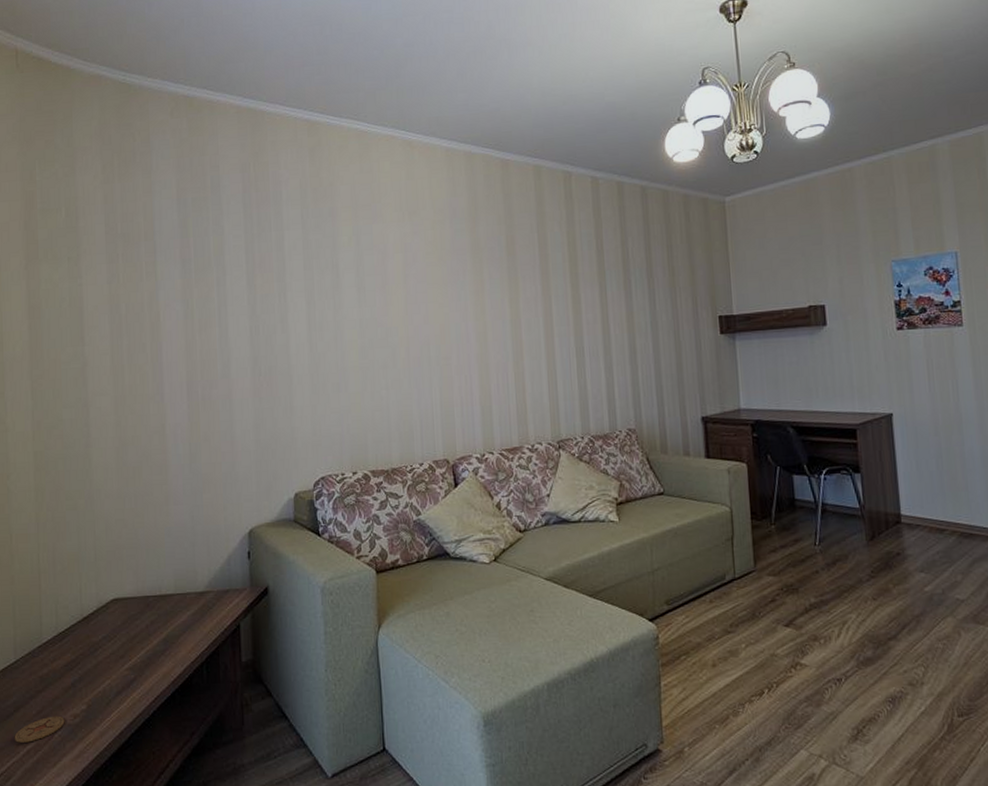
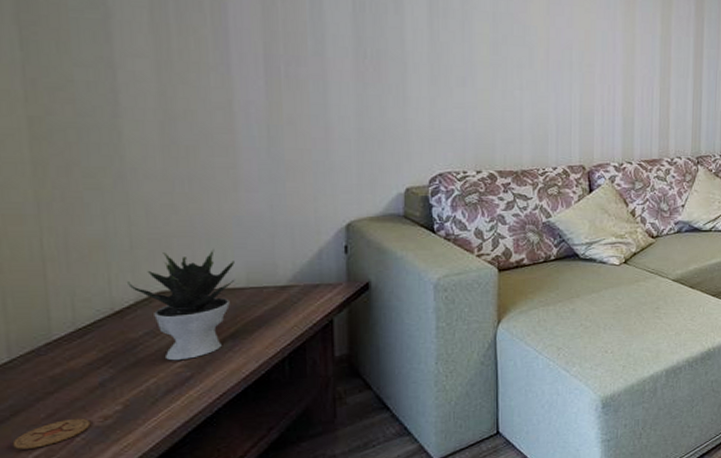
potted plant: none [91,558,167,664] -> present [126,248,235,361]

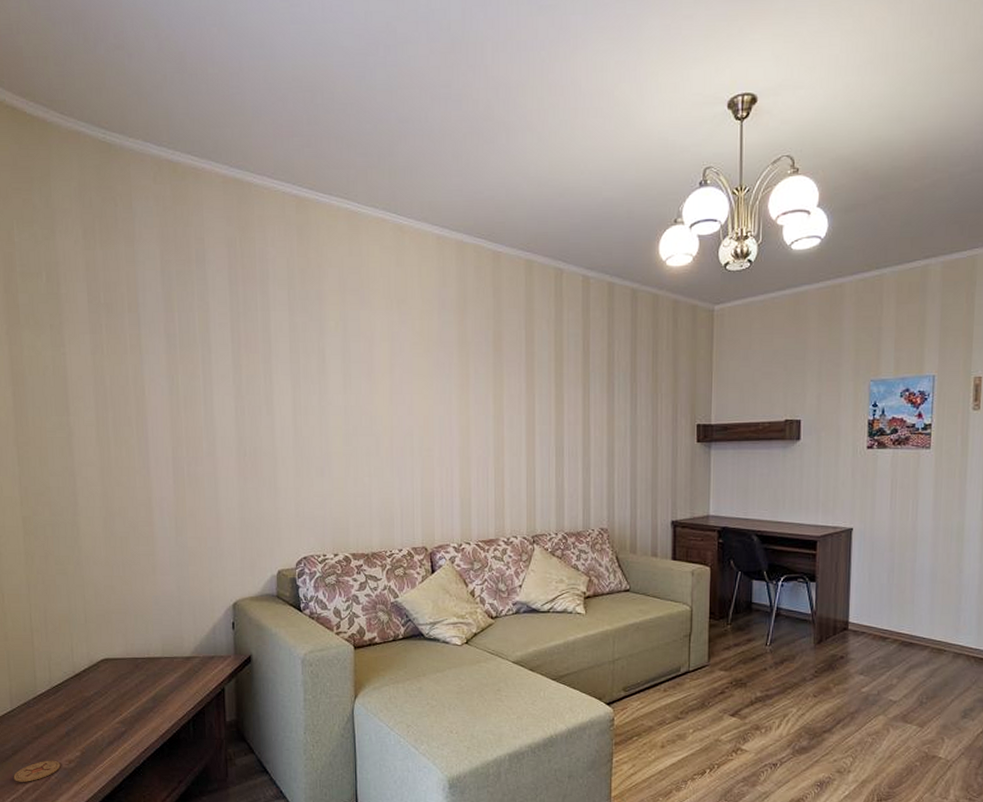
potted plant: present [126,248,235,361] -> none [82,623,155,717]

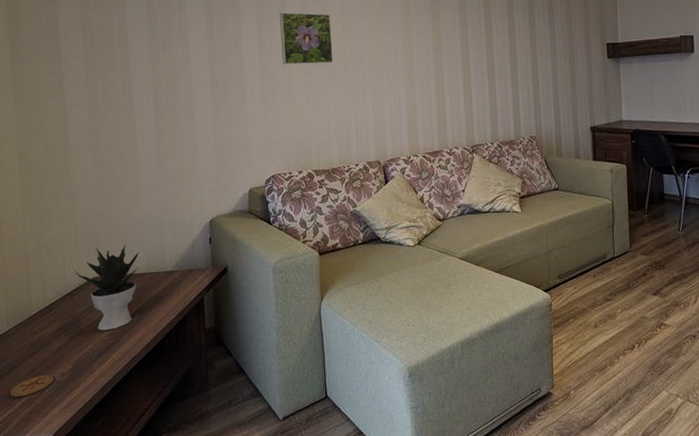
potted plant: none [82,623,155,717] -> present [74,243,140,331]
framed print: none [318,370,378,432] -> present [280,12,333,65]

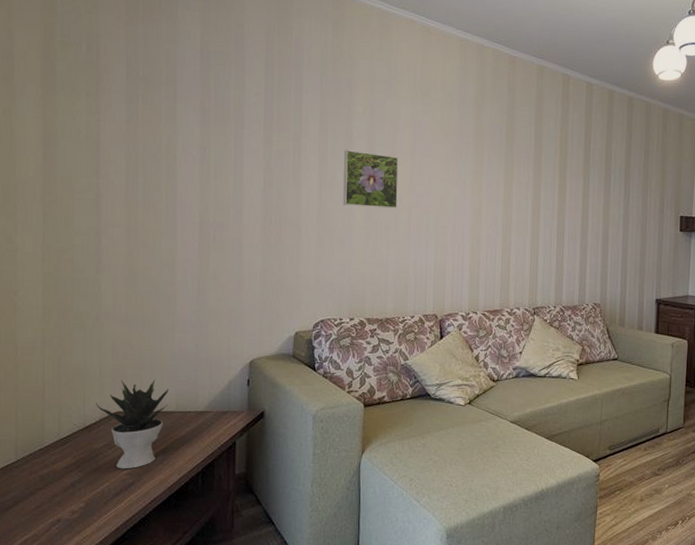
coaster: present [10,374,54,397] -> none [12,511,63,533]

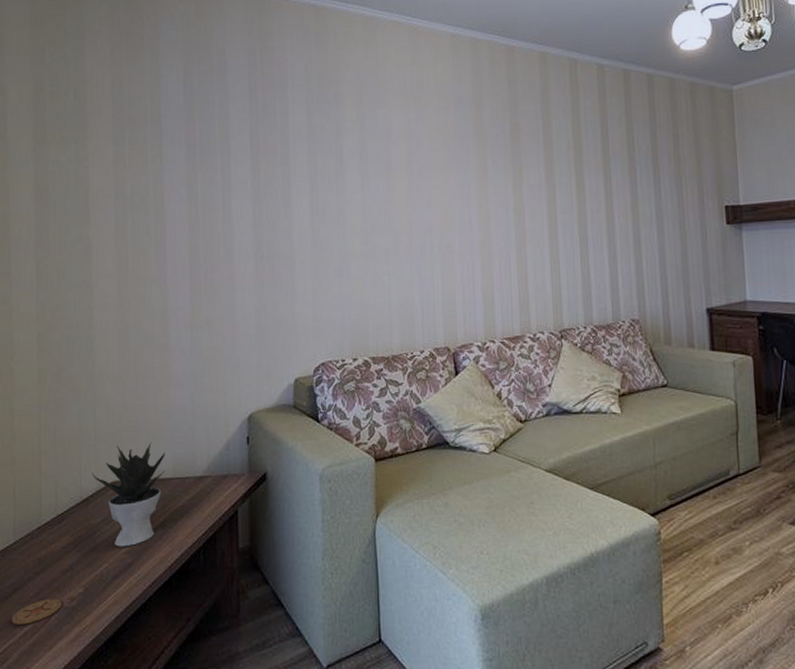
coaster: none [12,511,63,533] -> present [11,598,62,625]
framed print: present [343,150,399,209] -> none [336,170,396,231]

